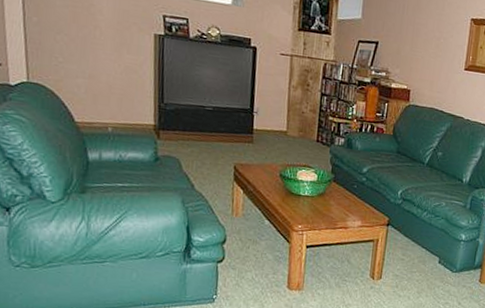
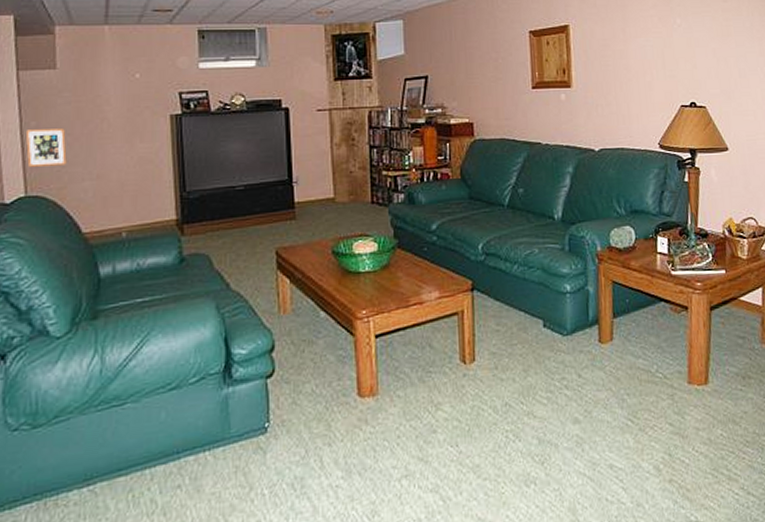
picture frame: none [28,23,64,61] -> present [25,129,67,167]

